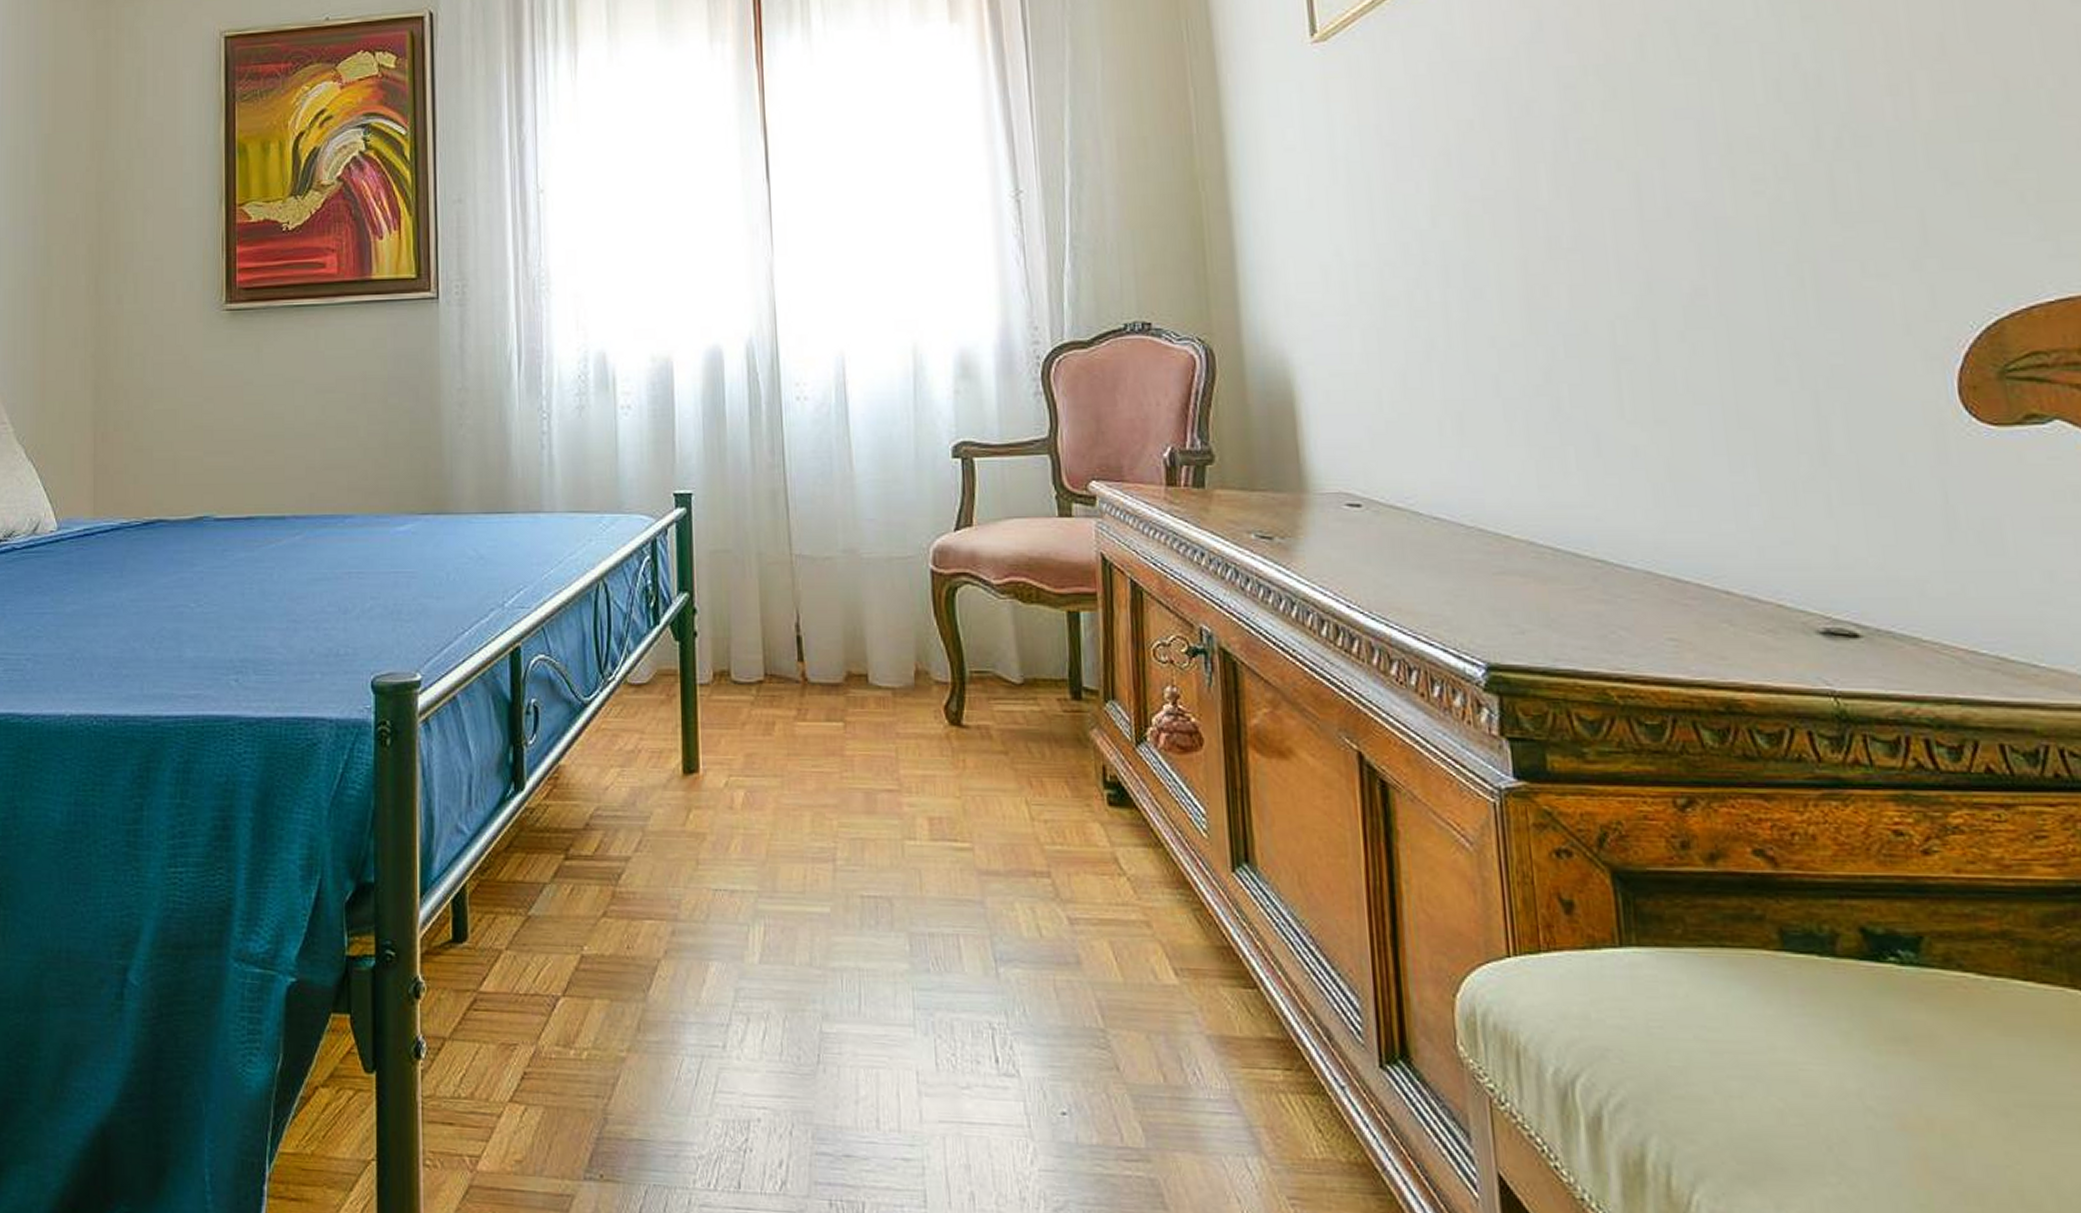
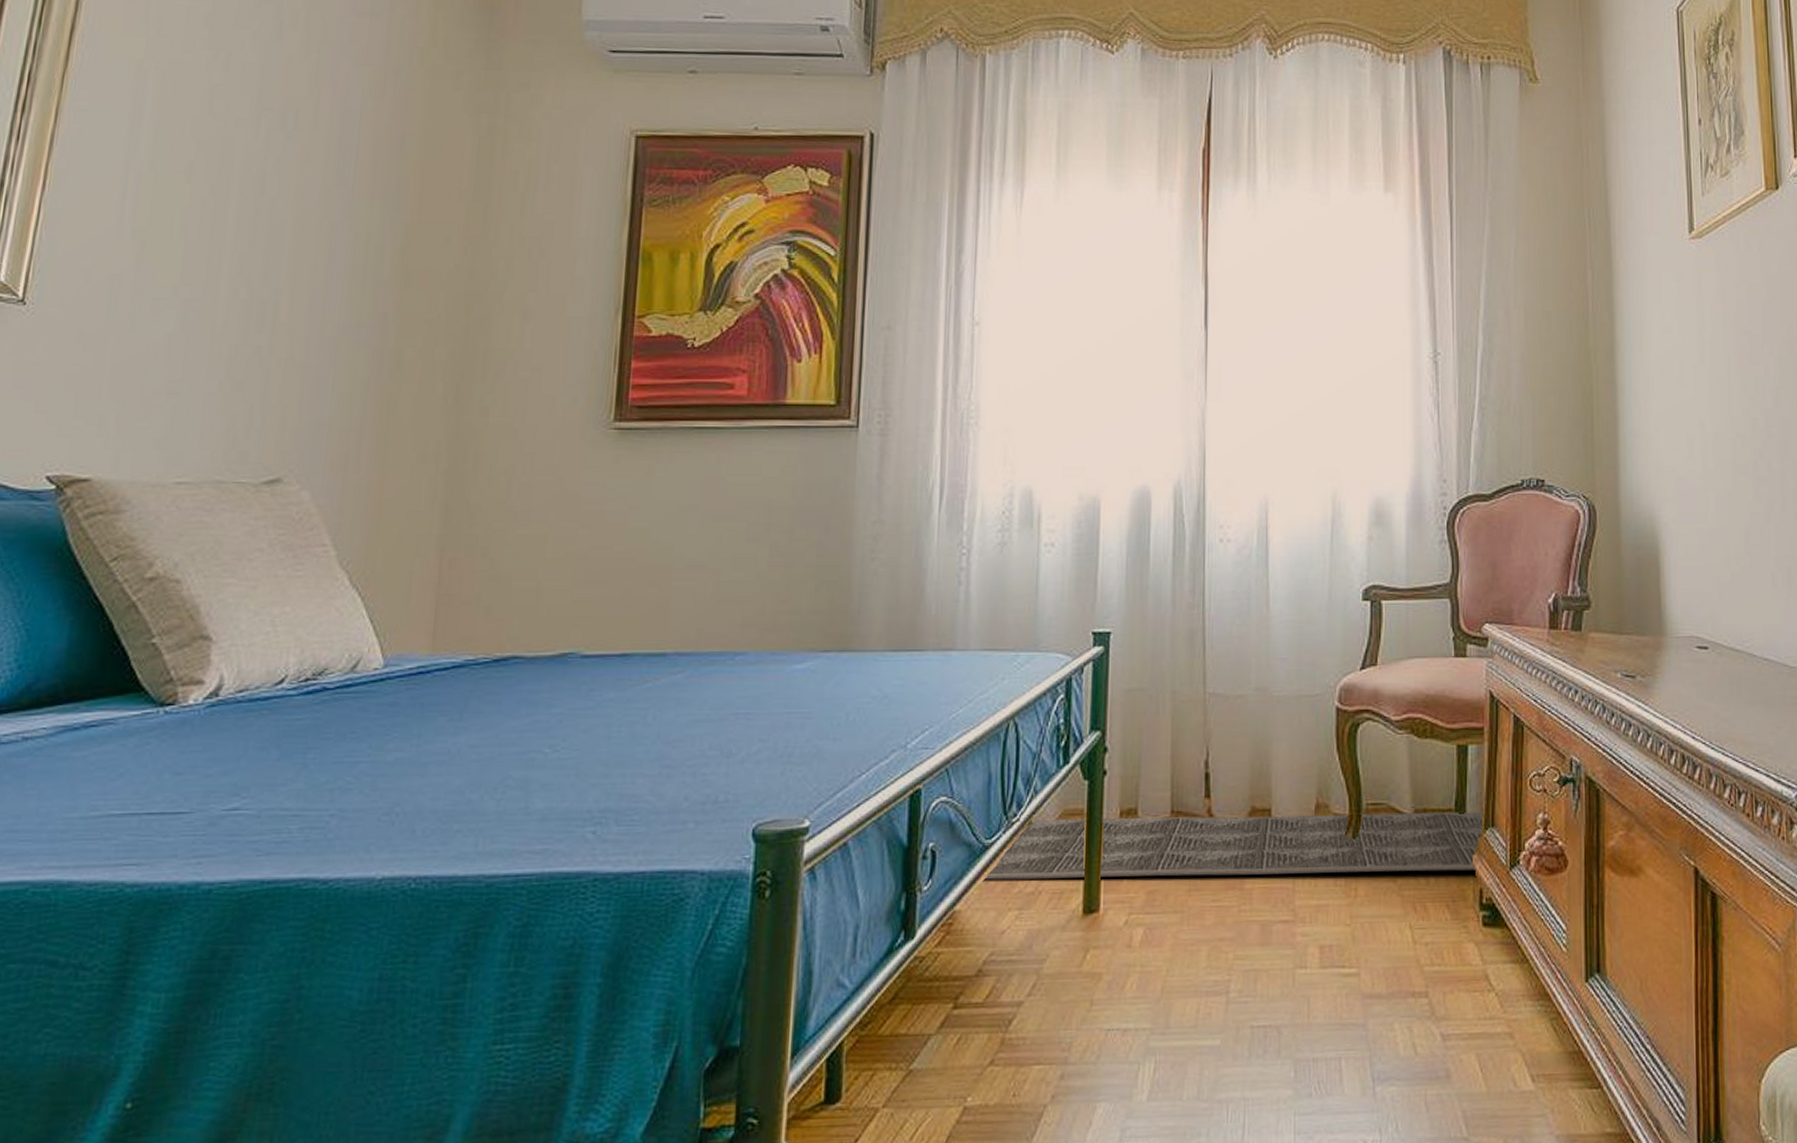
rug: none [584,678,1101,746] -> present [983,812,1482,880]

